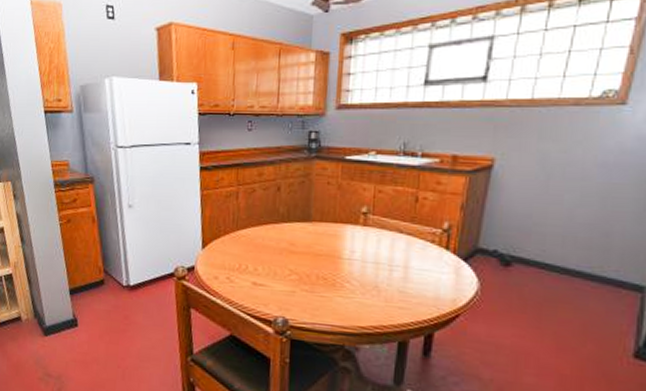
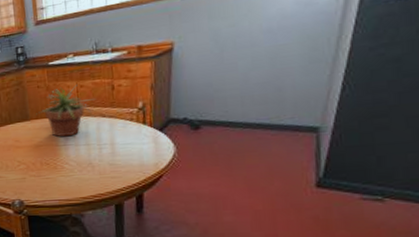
potted plant: none [320,187,394,250] -> present [36,84,96,137]

